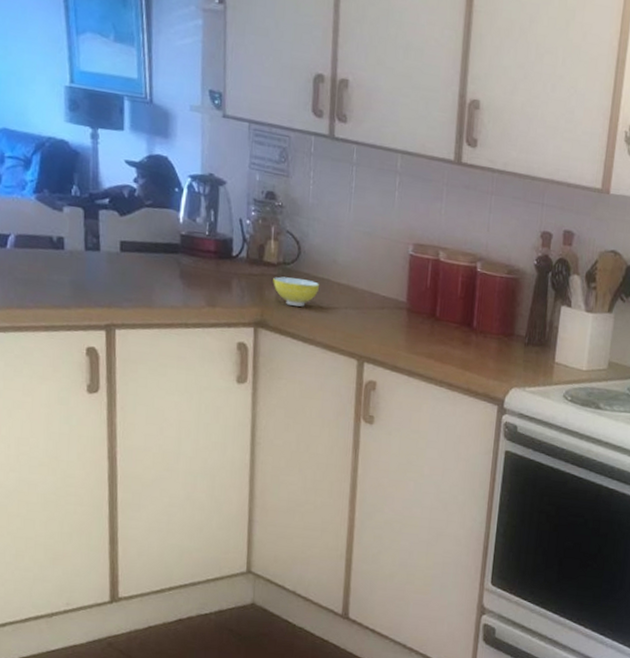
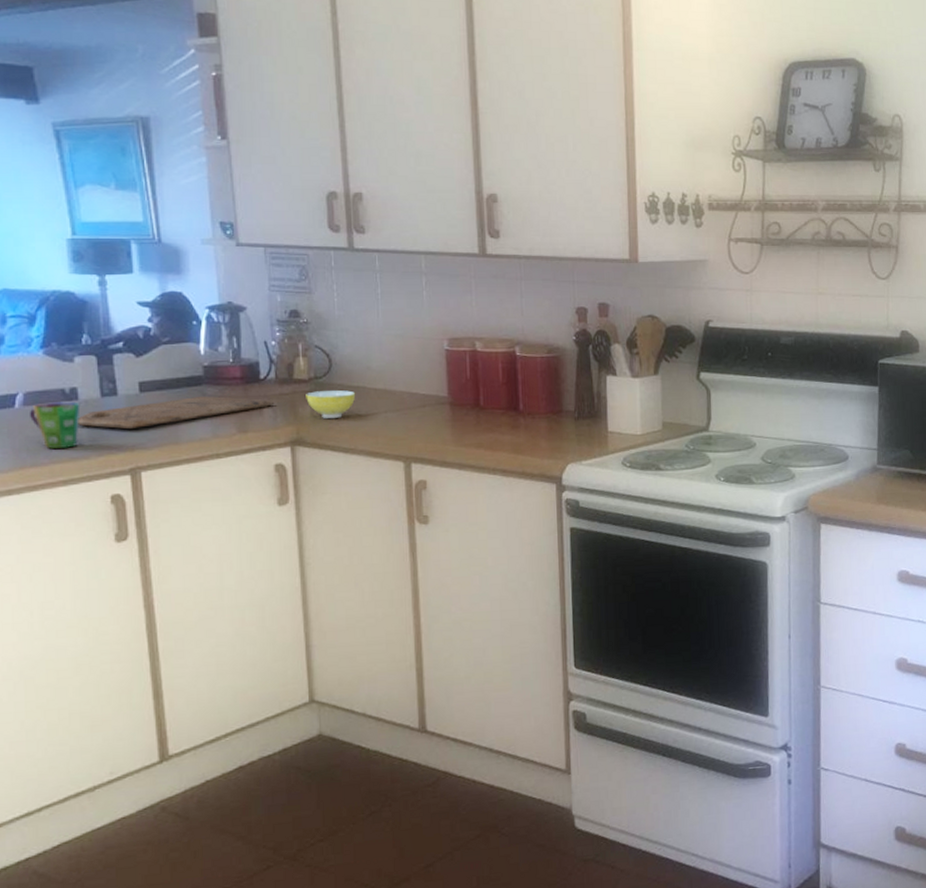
cup: none [20,247,66,296] -> present [30,402,81,449]
cutting board: none [62,262,244,287] -> present [78,395,275,430]

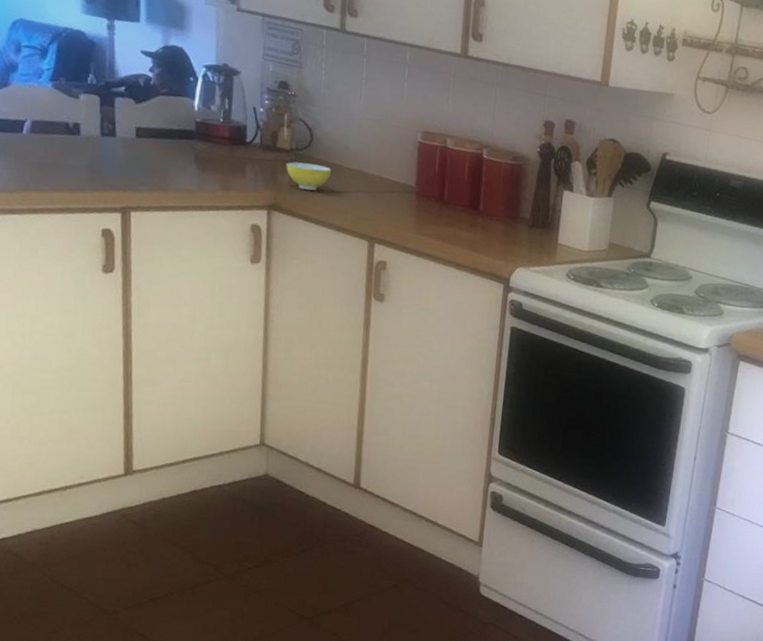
cup: present [30,402,81,449] -> none [36,133,82,179]
cutting board: present [78,395,275,430] -> none [78,148,257,171]

